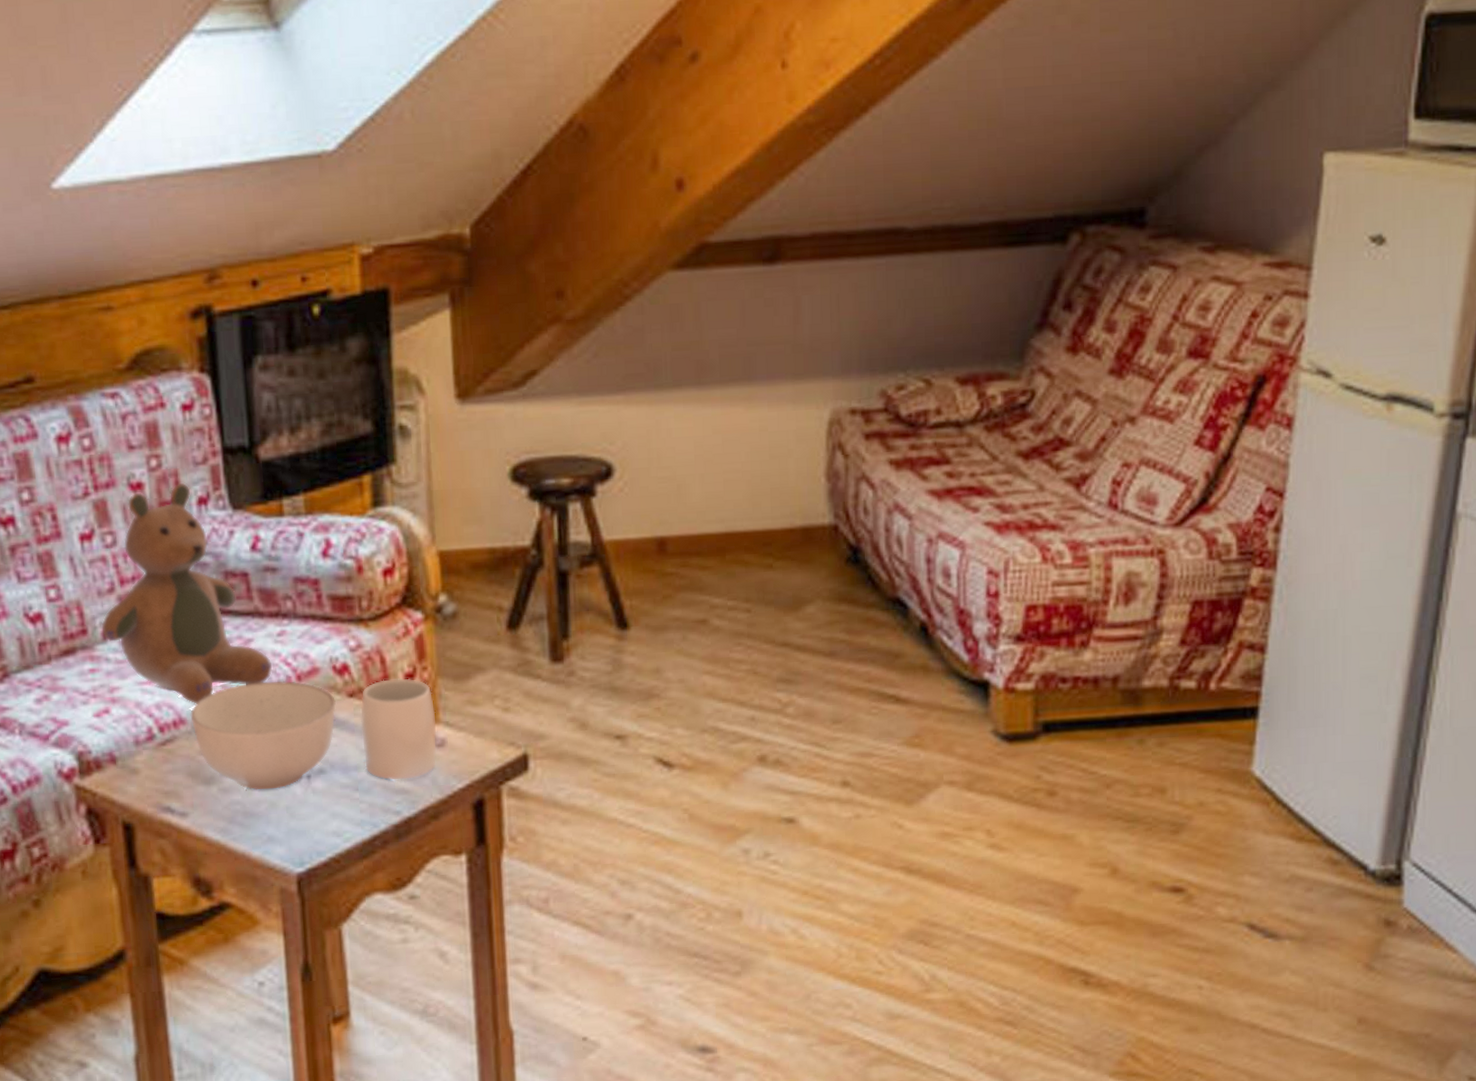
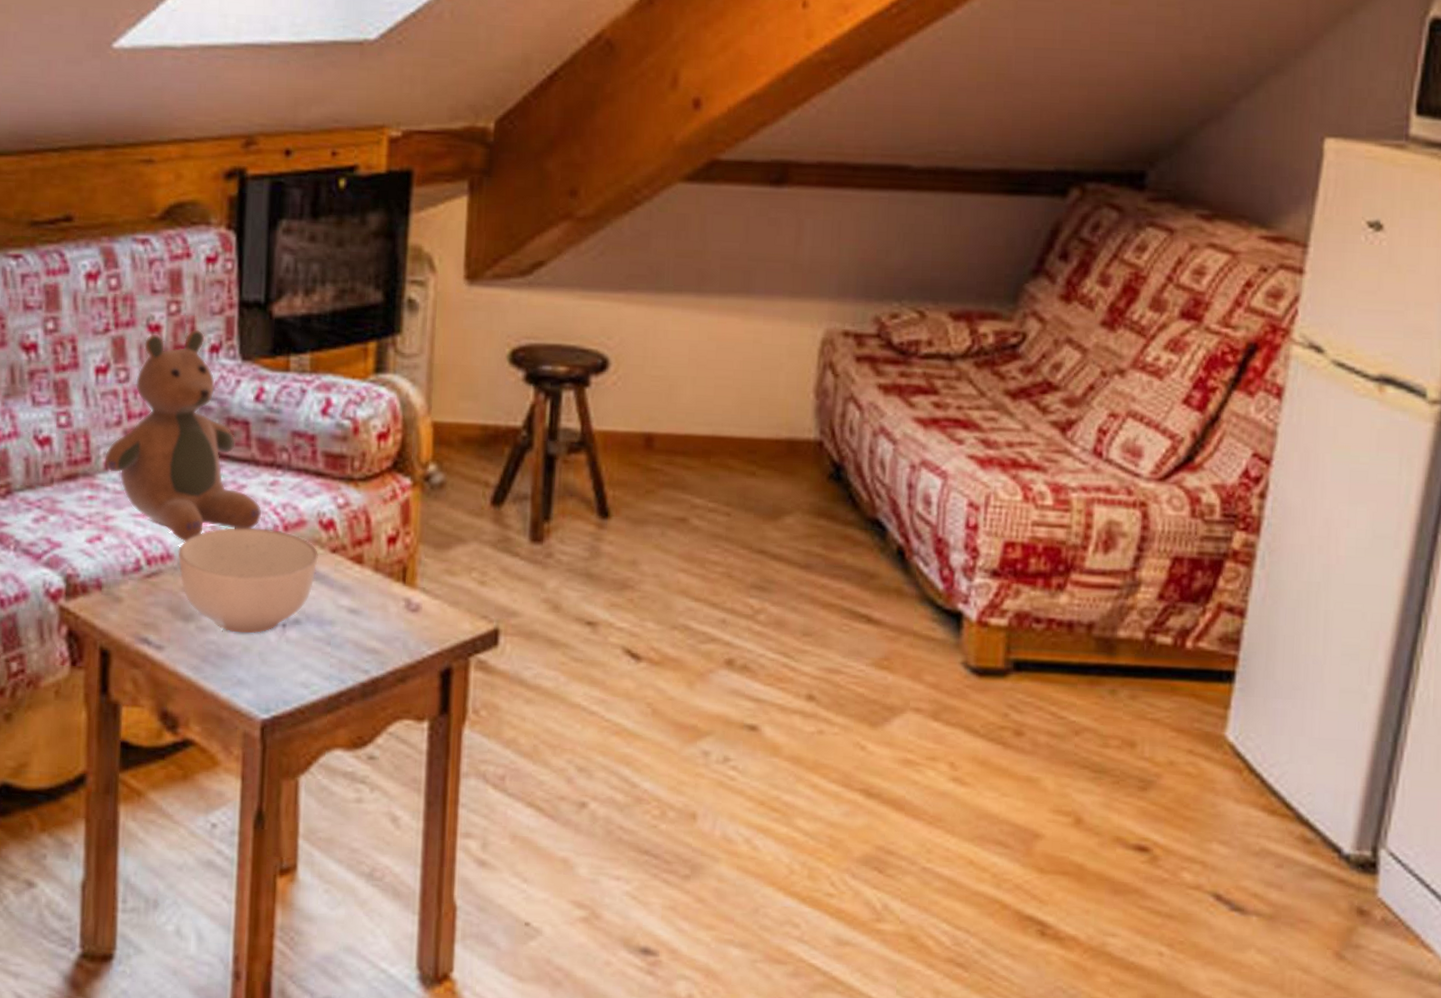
mug: present [360,678,437,781] -> none [339,539,414,640]

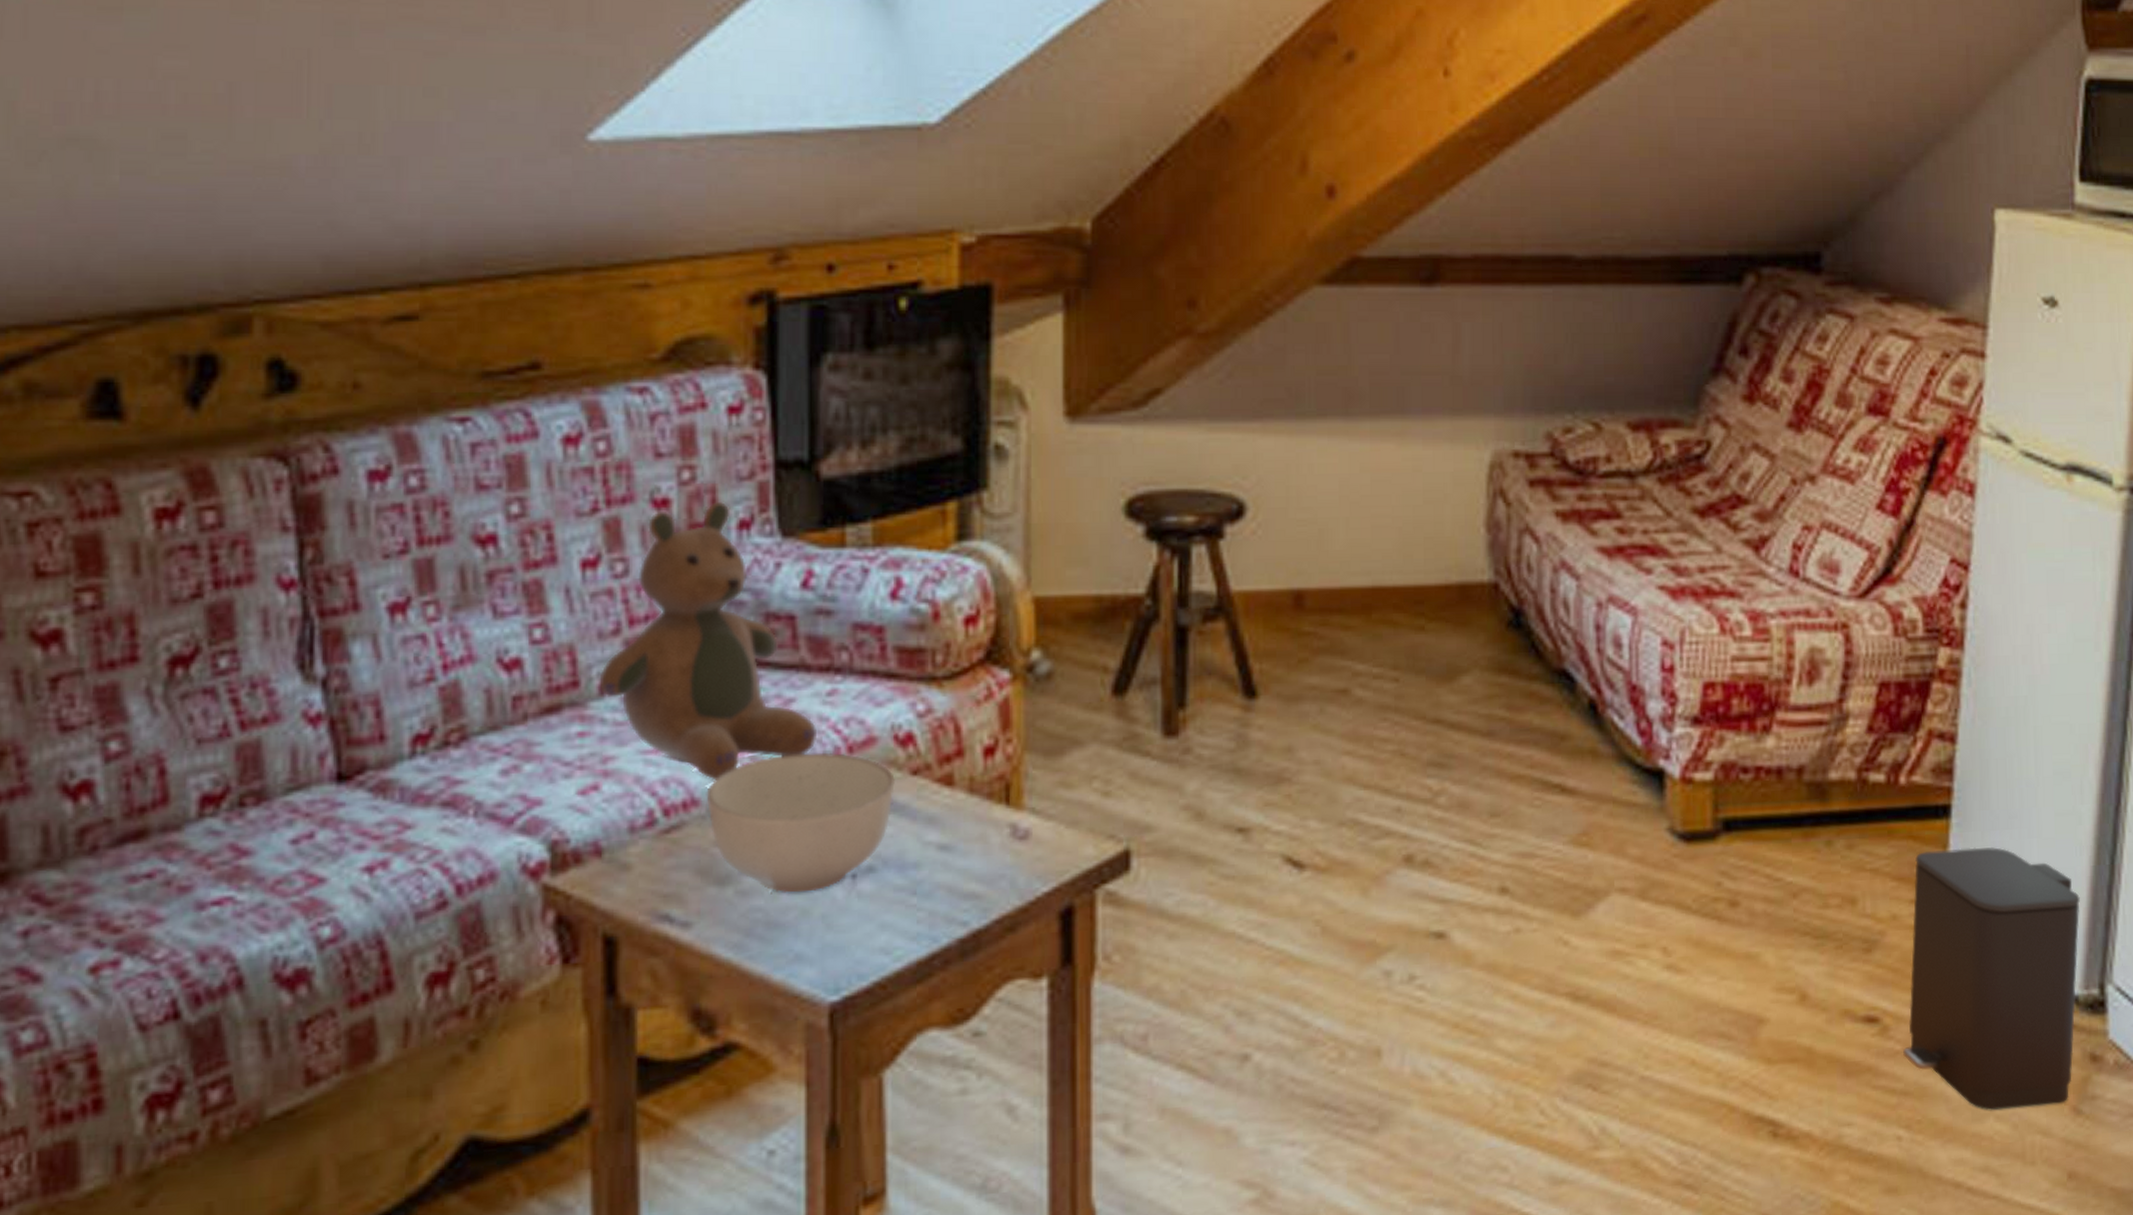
pedal bin: none [1171,709,1359,947] -> present [1903,847,2080,1110]

